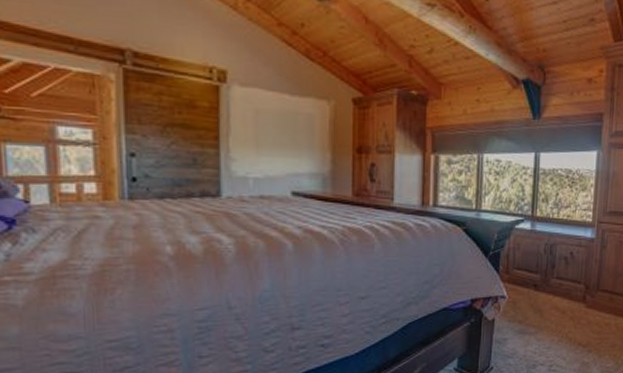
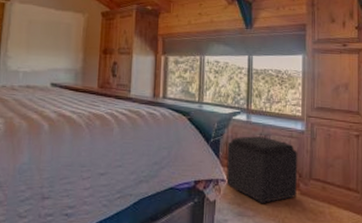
ottoman: none [506,247,586,320] -> present [226,136,298,204]

